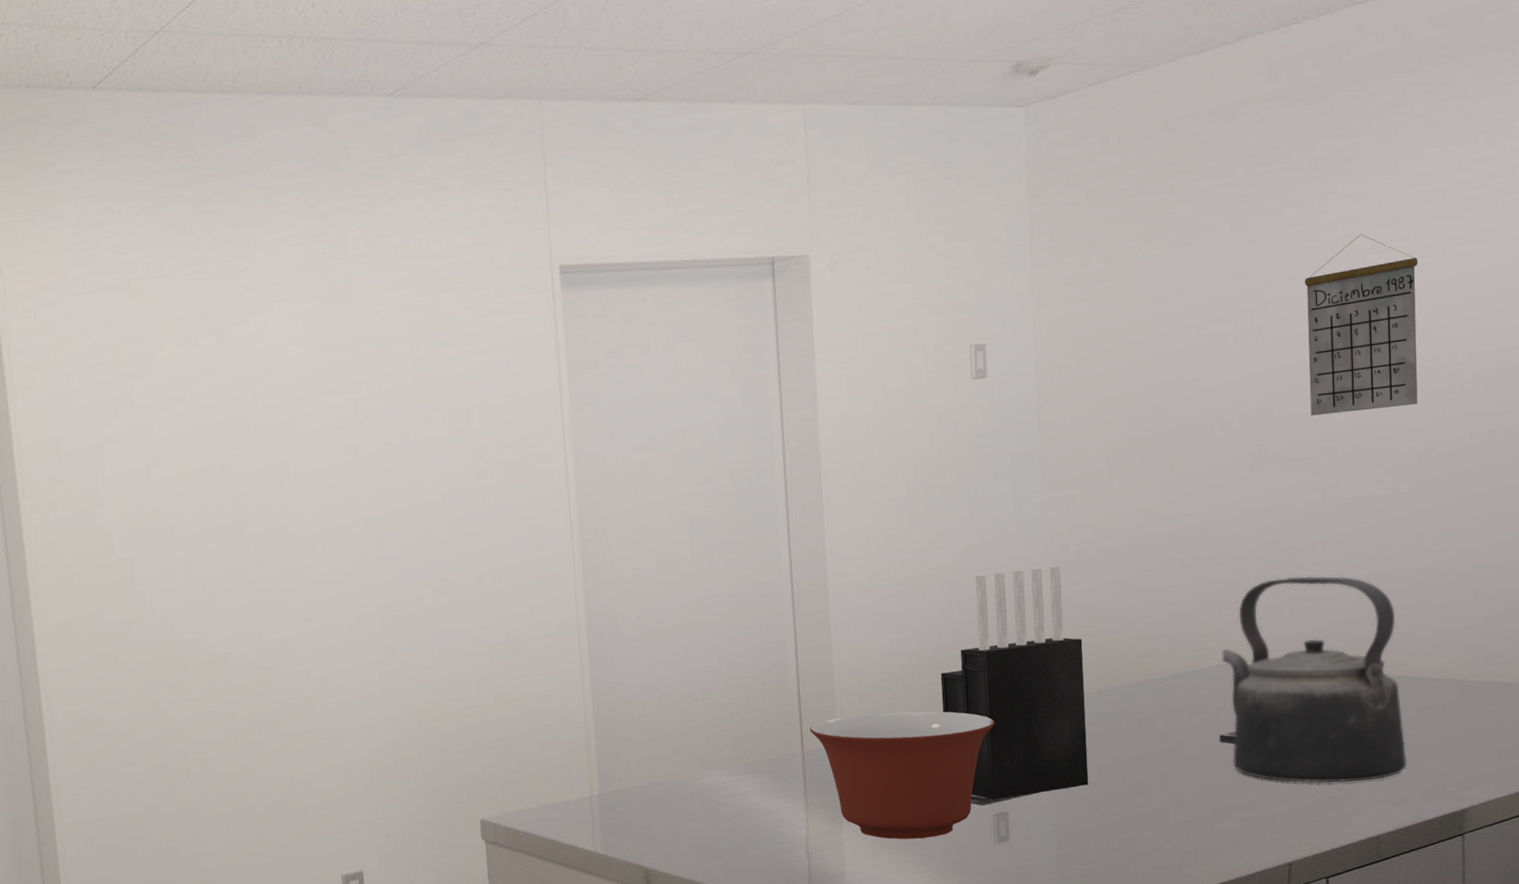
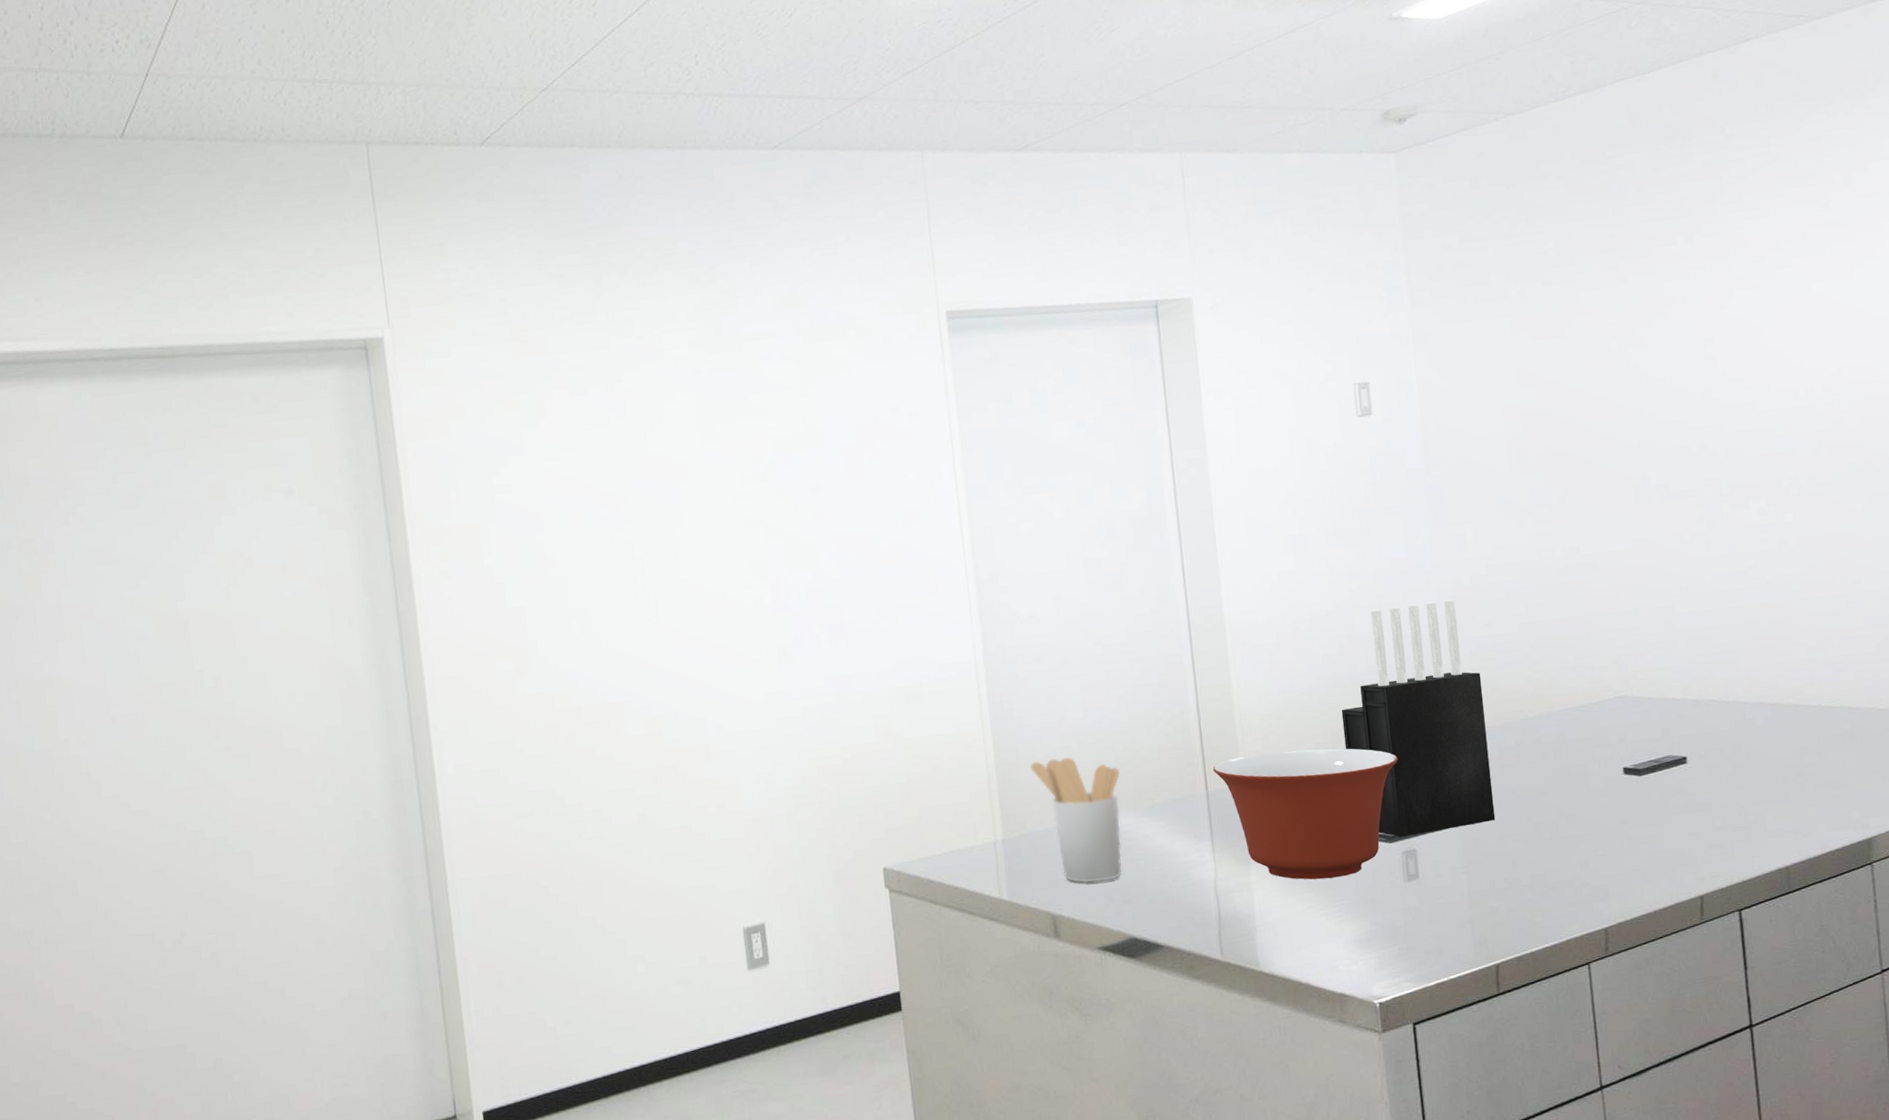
utensil holder: none [628,715,718,839] -> present [1030,756,1122,883]
kettle: present [1221,576,1408,783] -> none [1619,606,1811,814]
calendar: present [1304,234,1419,416] -> none [1676,271,1795,448]

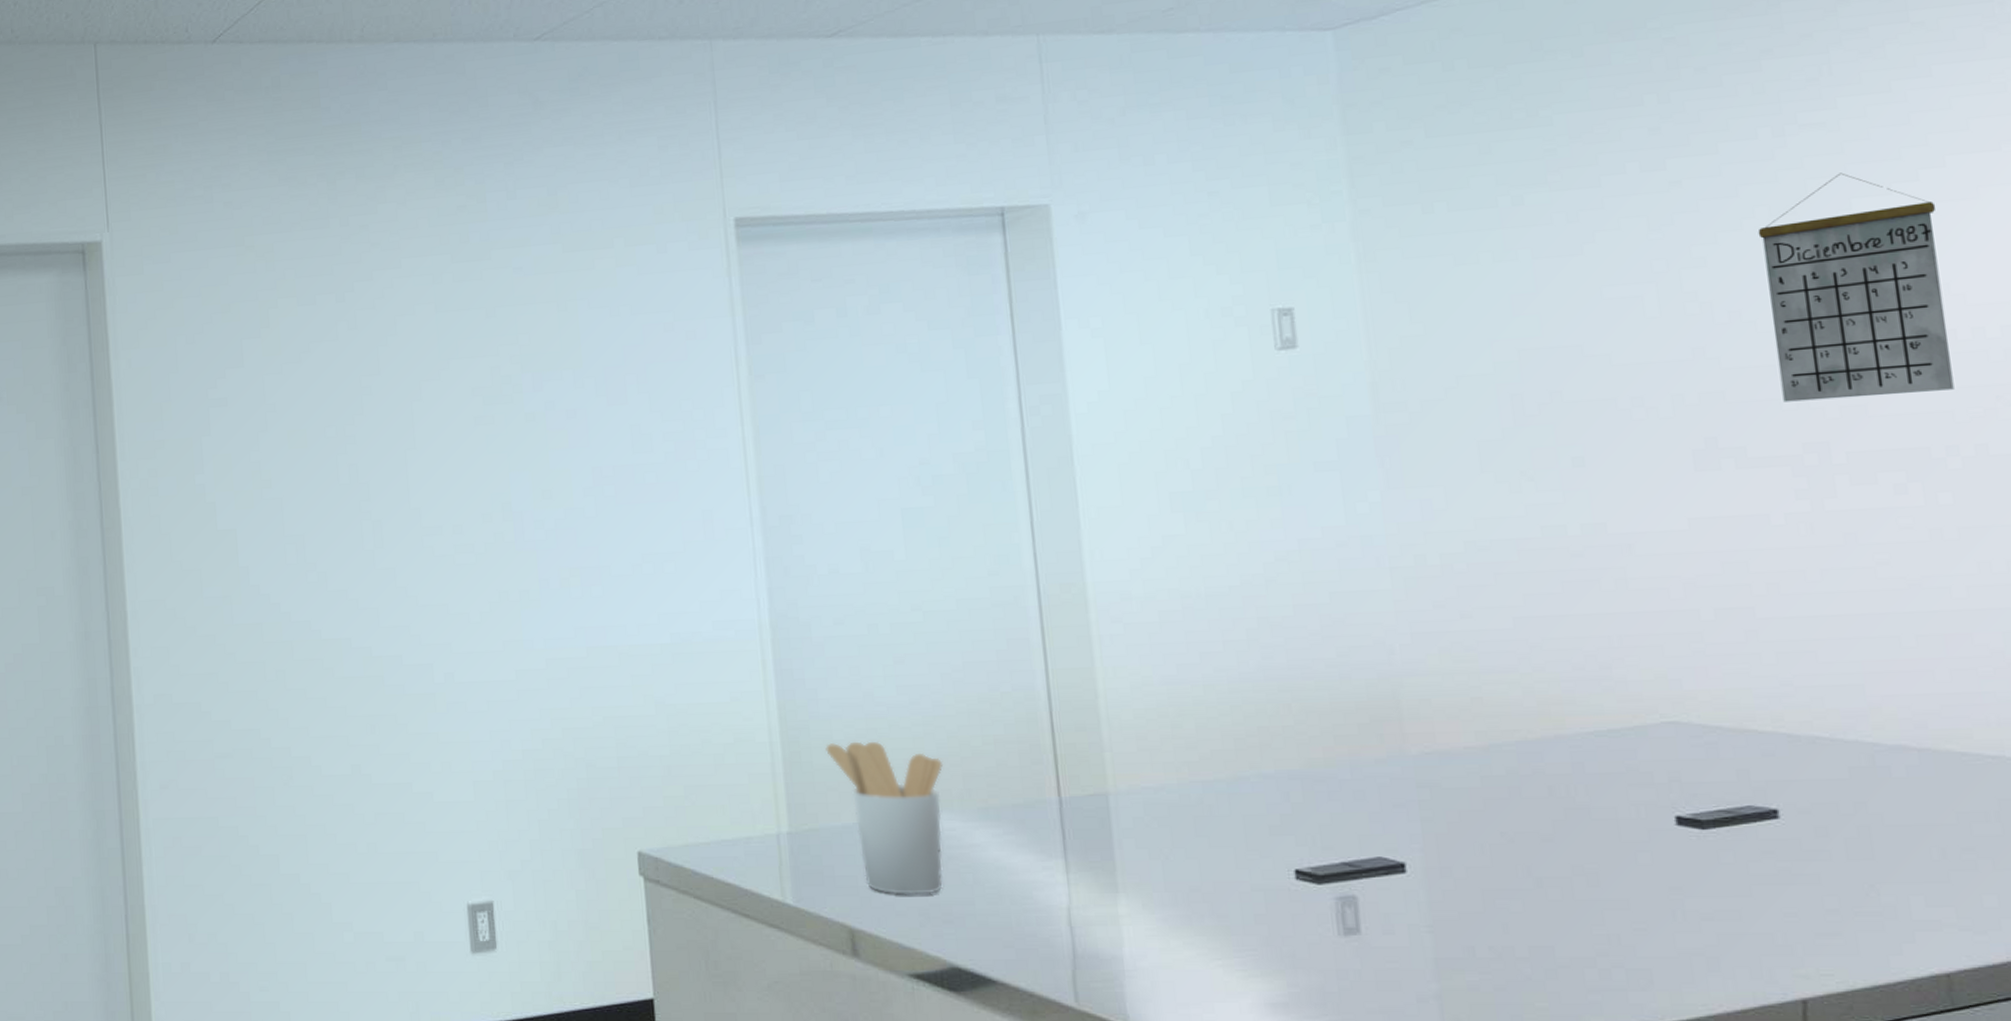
mixing bowl: present [1213,748,1399,880] -> none [1068,755,1332,921]
knife block: present [1341,599,1496,838] -> none [1249,581,1477,878]
calendar: none [1676,271,1795,448] -> present [1758,173,1955,402]

